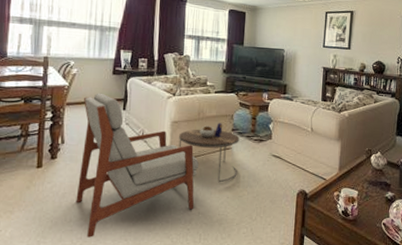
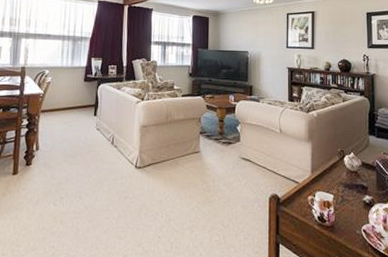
armchair: present [76,93,199,238] -> none [49,99,168,246]
side table: present [178,123,240,183] -> none [148,126,208,188]

